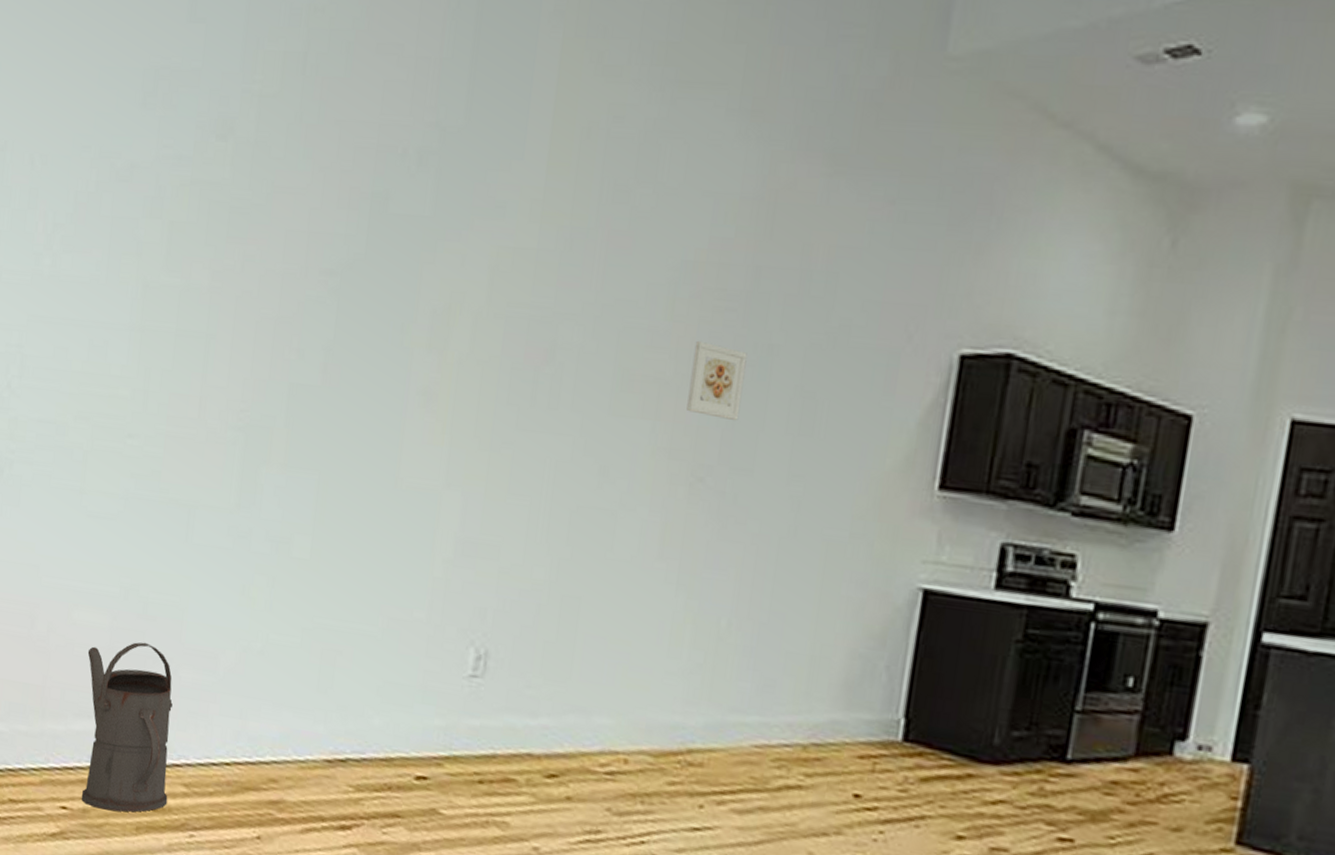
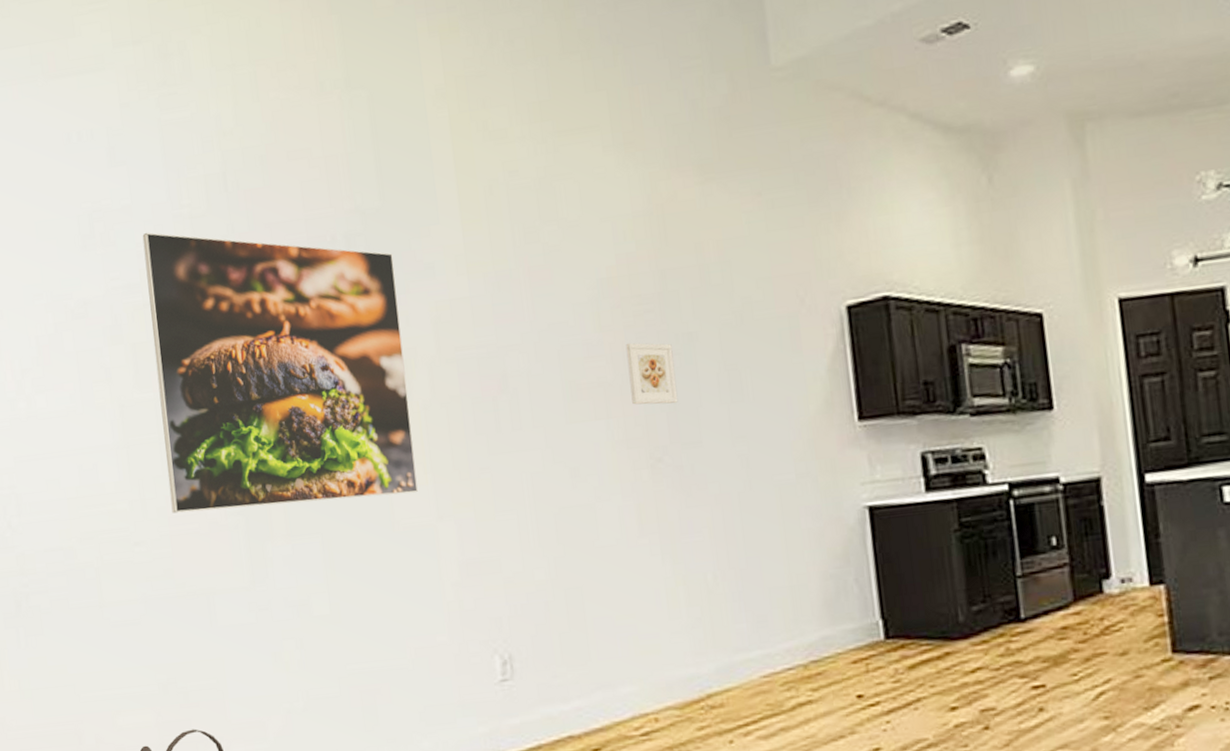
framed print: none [172,102,464,451] -> present [142,232,418,514]

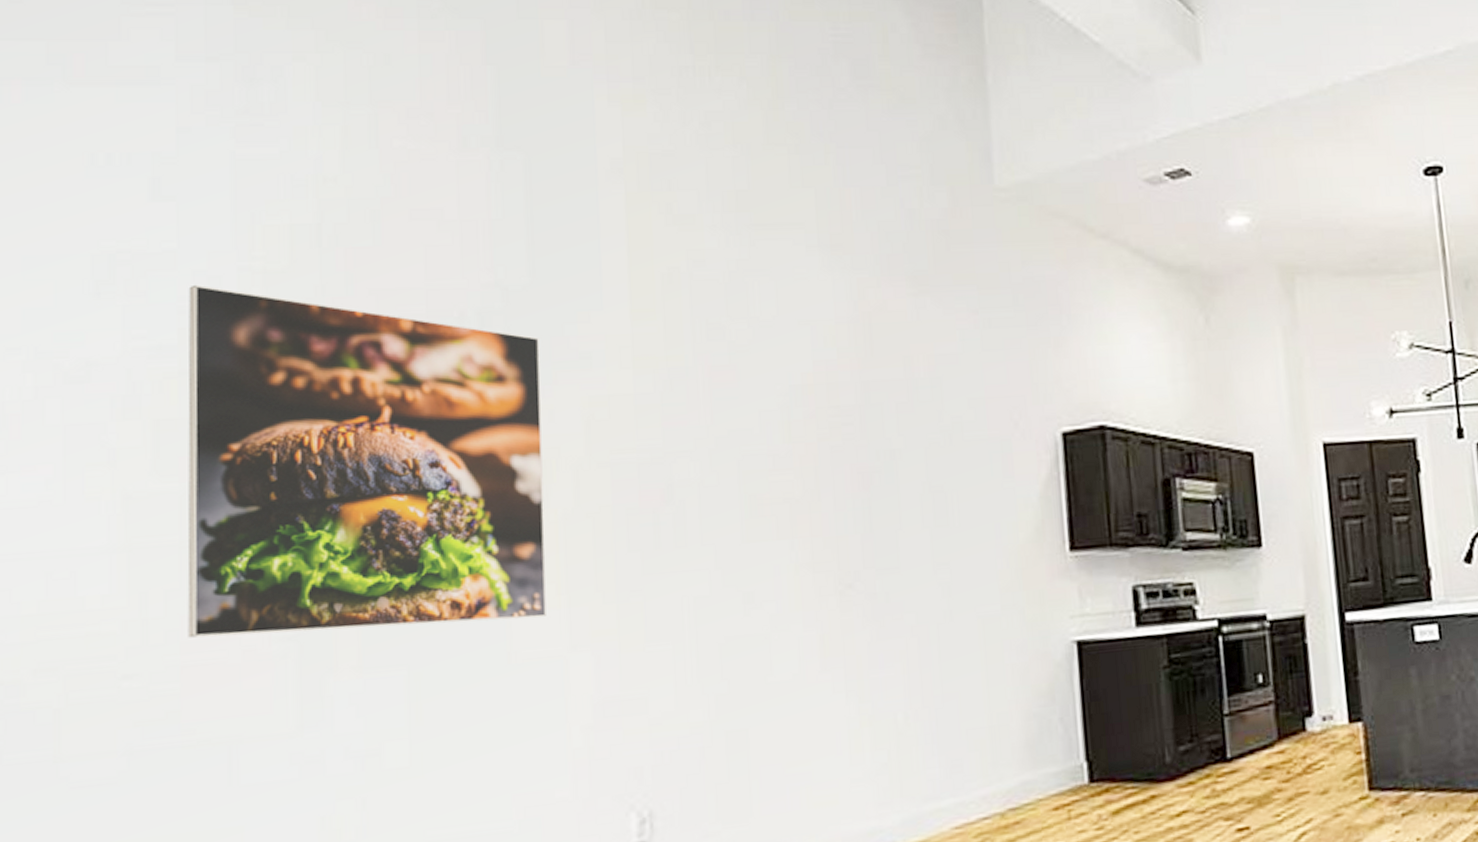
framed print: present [625,342,679,405] -> none [818,456,876,526]

